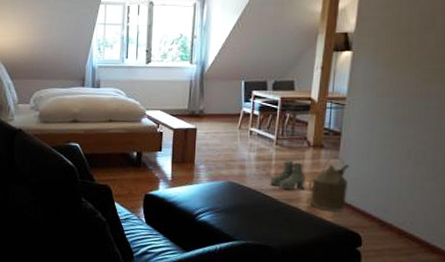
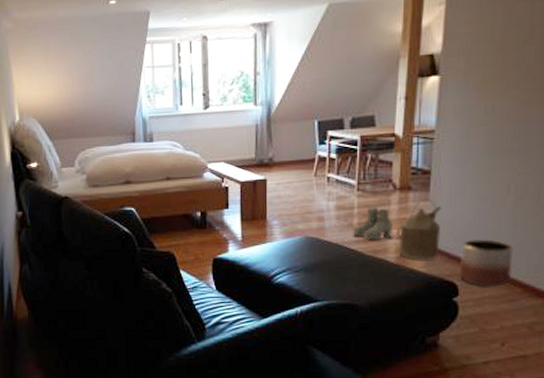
planter: none [363,196,412,240] -> present [459,239,513,287]

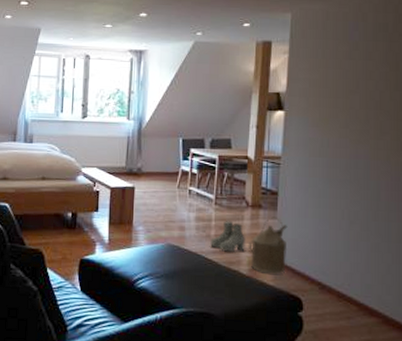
planter: present [459,239,513,287] -> none [303,257,349,304]

